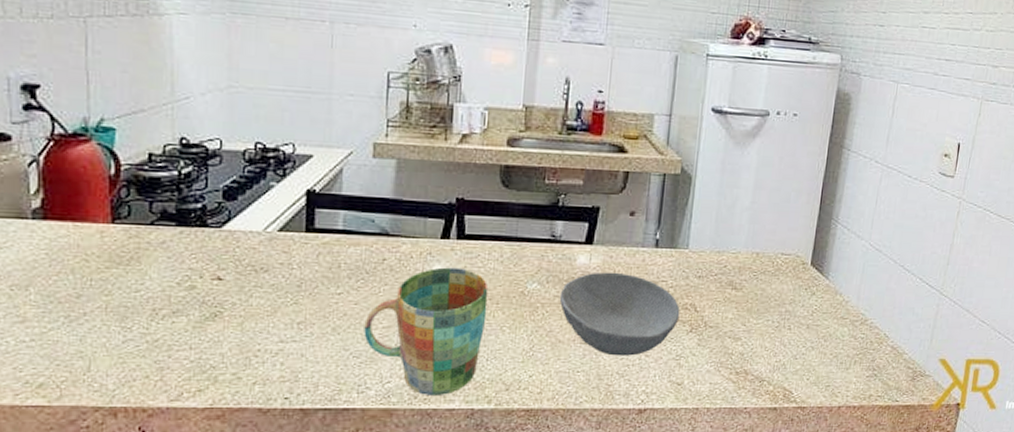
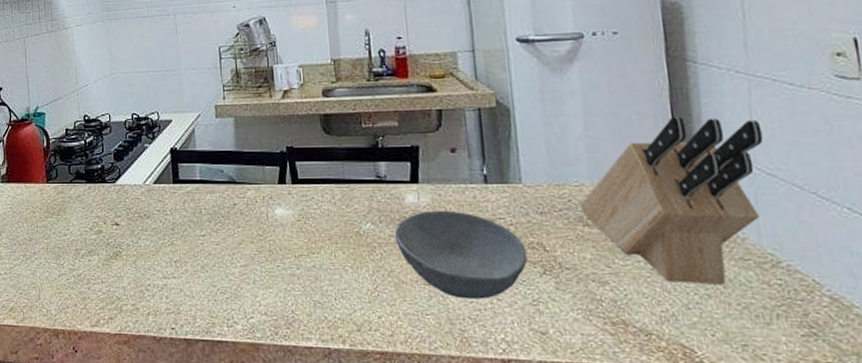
mug: present [364,267,489,395] -> none [226,210,329,333]
knife block: none [733,196,882,338] -> present [580,117,763,284]

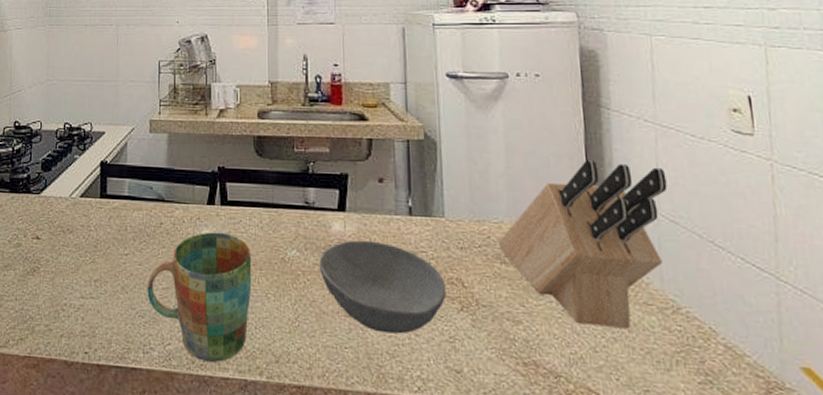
mug: none [226,210,329,333] -> present [147,232,252,362]

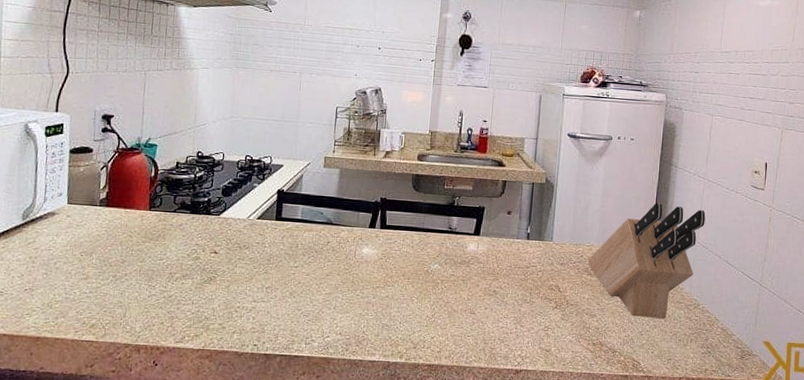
mug: present [147,232,252,362] -> none [312,249,402,349]
bowl: present [319,240,447,334] -> none [454,257,547,326]

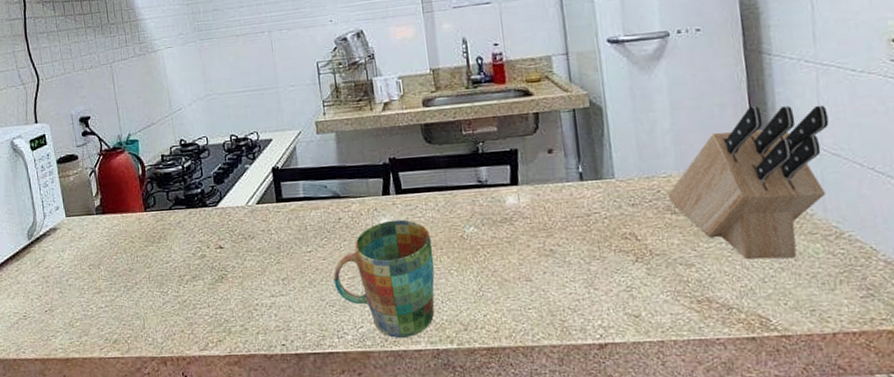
mug: none [312,249,402,349] -> present [333,219,435,338]

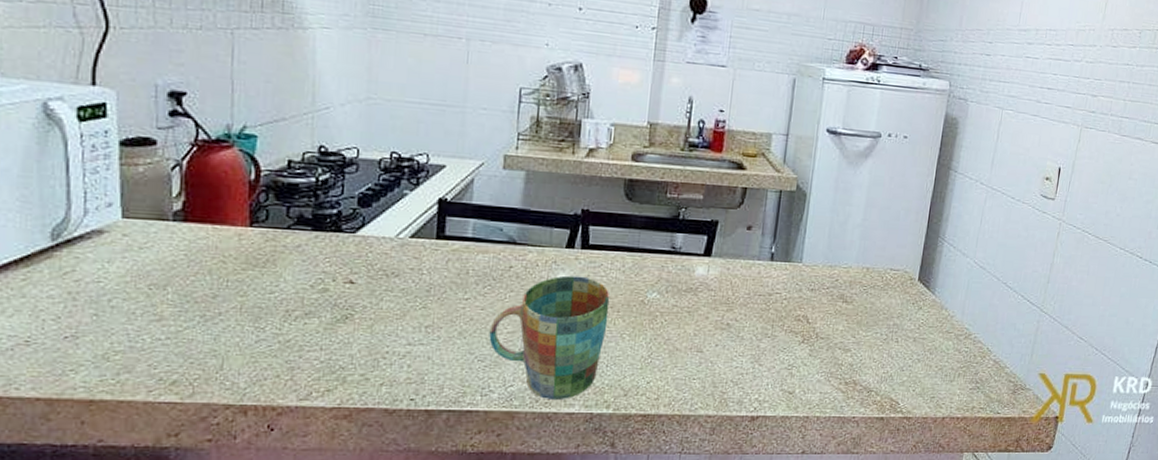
knife block: present [668,105,829,260] -> none [844,215,986,351]

